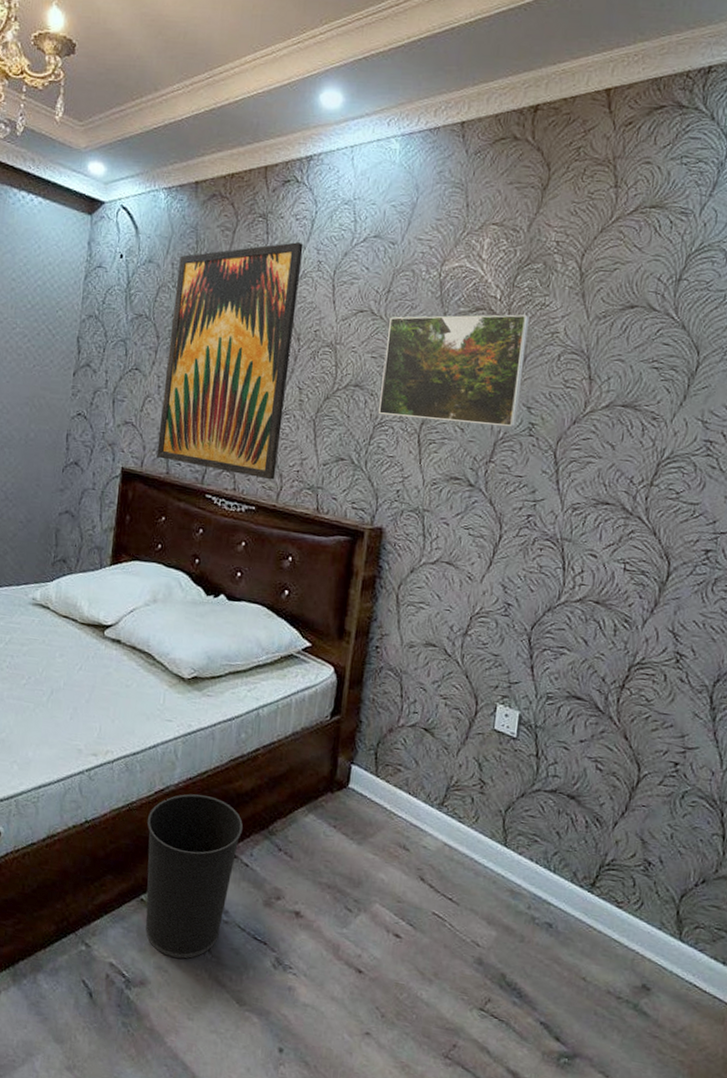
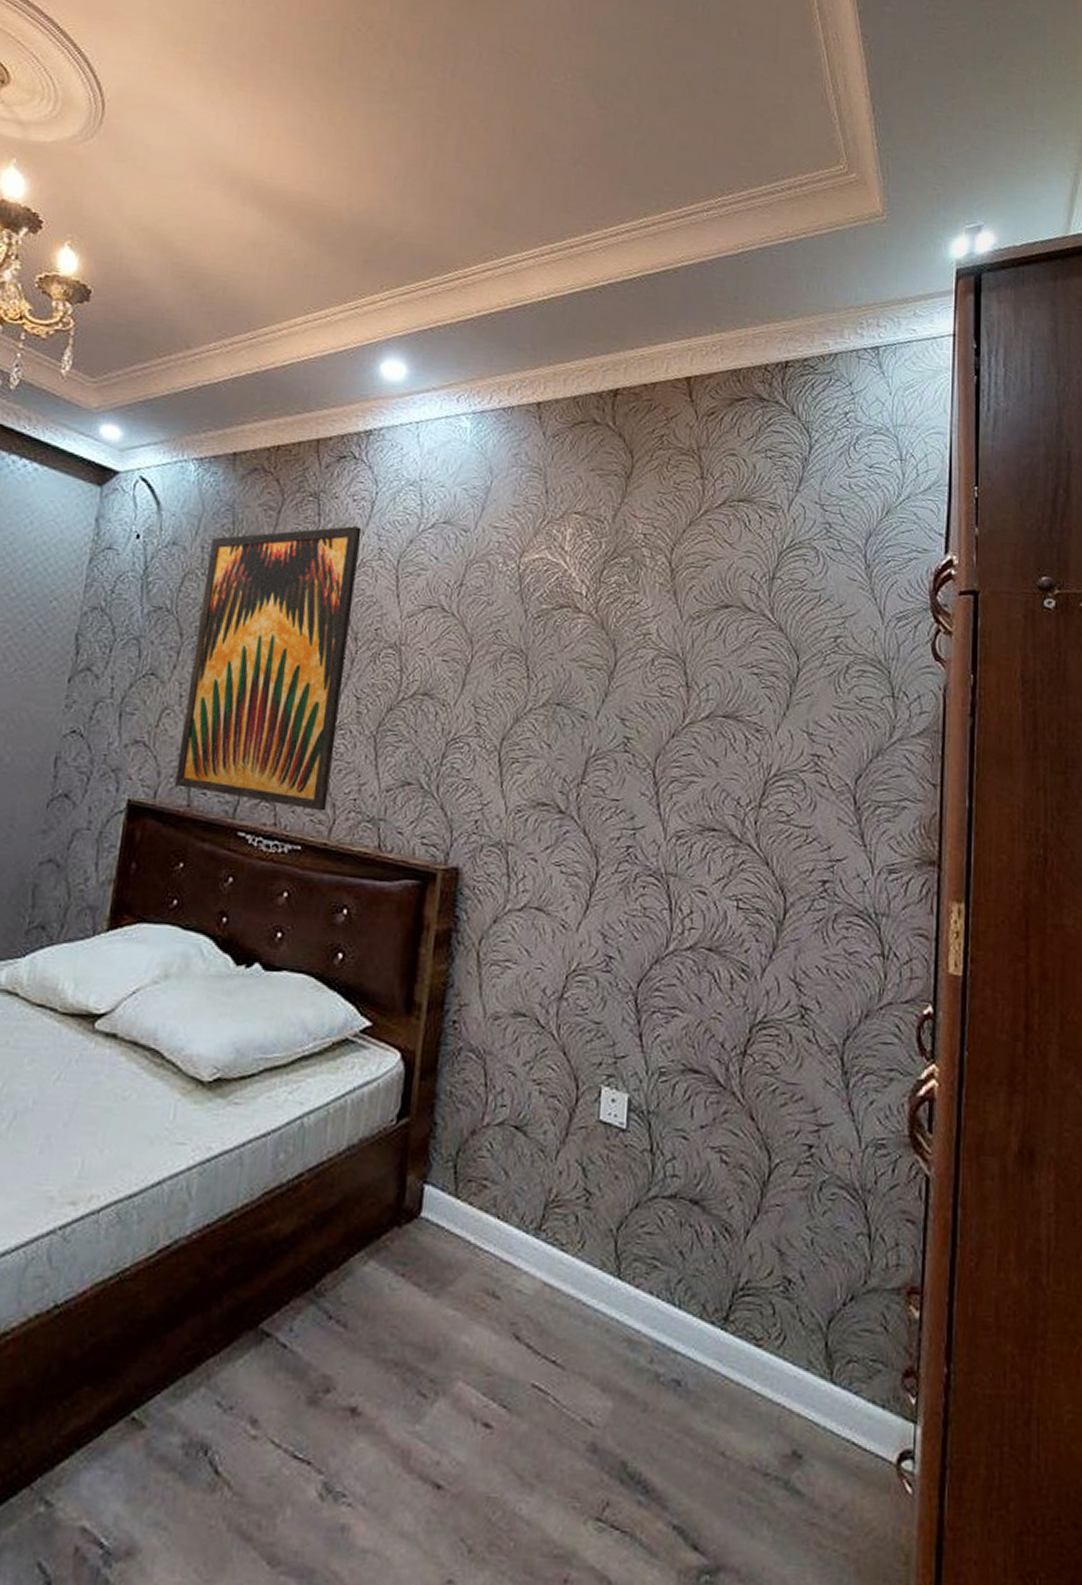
wastebasket: present [145,793,244,959] -> none [136,1247,281,1504]
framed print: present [377,314,530,428] -> none [450,613,619,743]

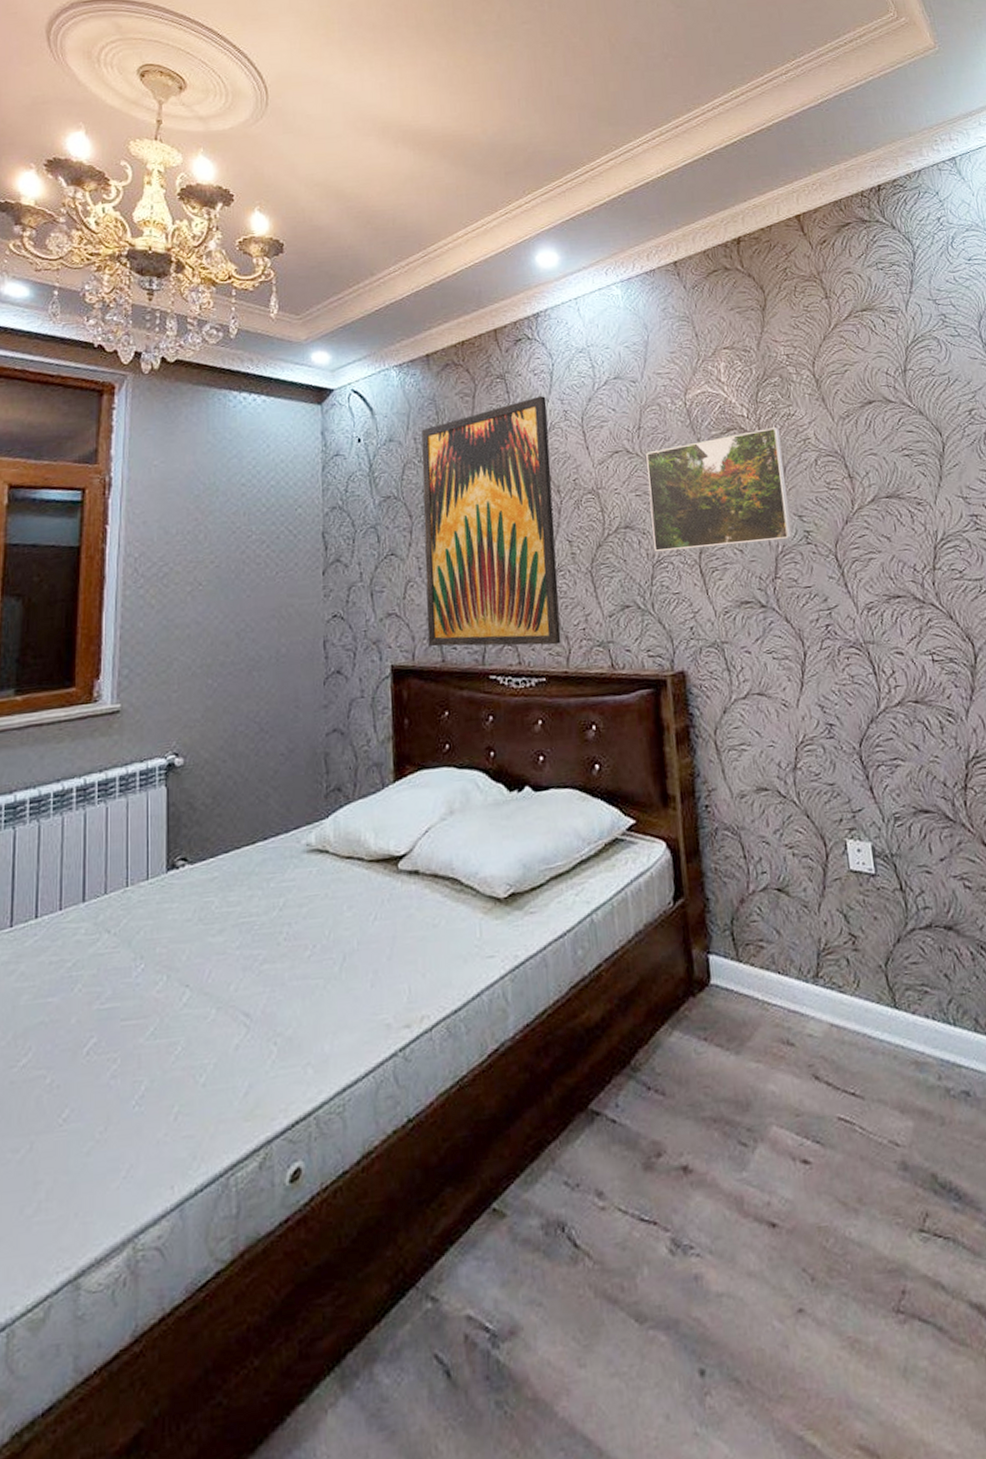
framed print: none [450,613,619,743] -> present [646,427,792,553]

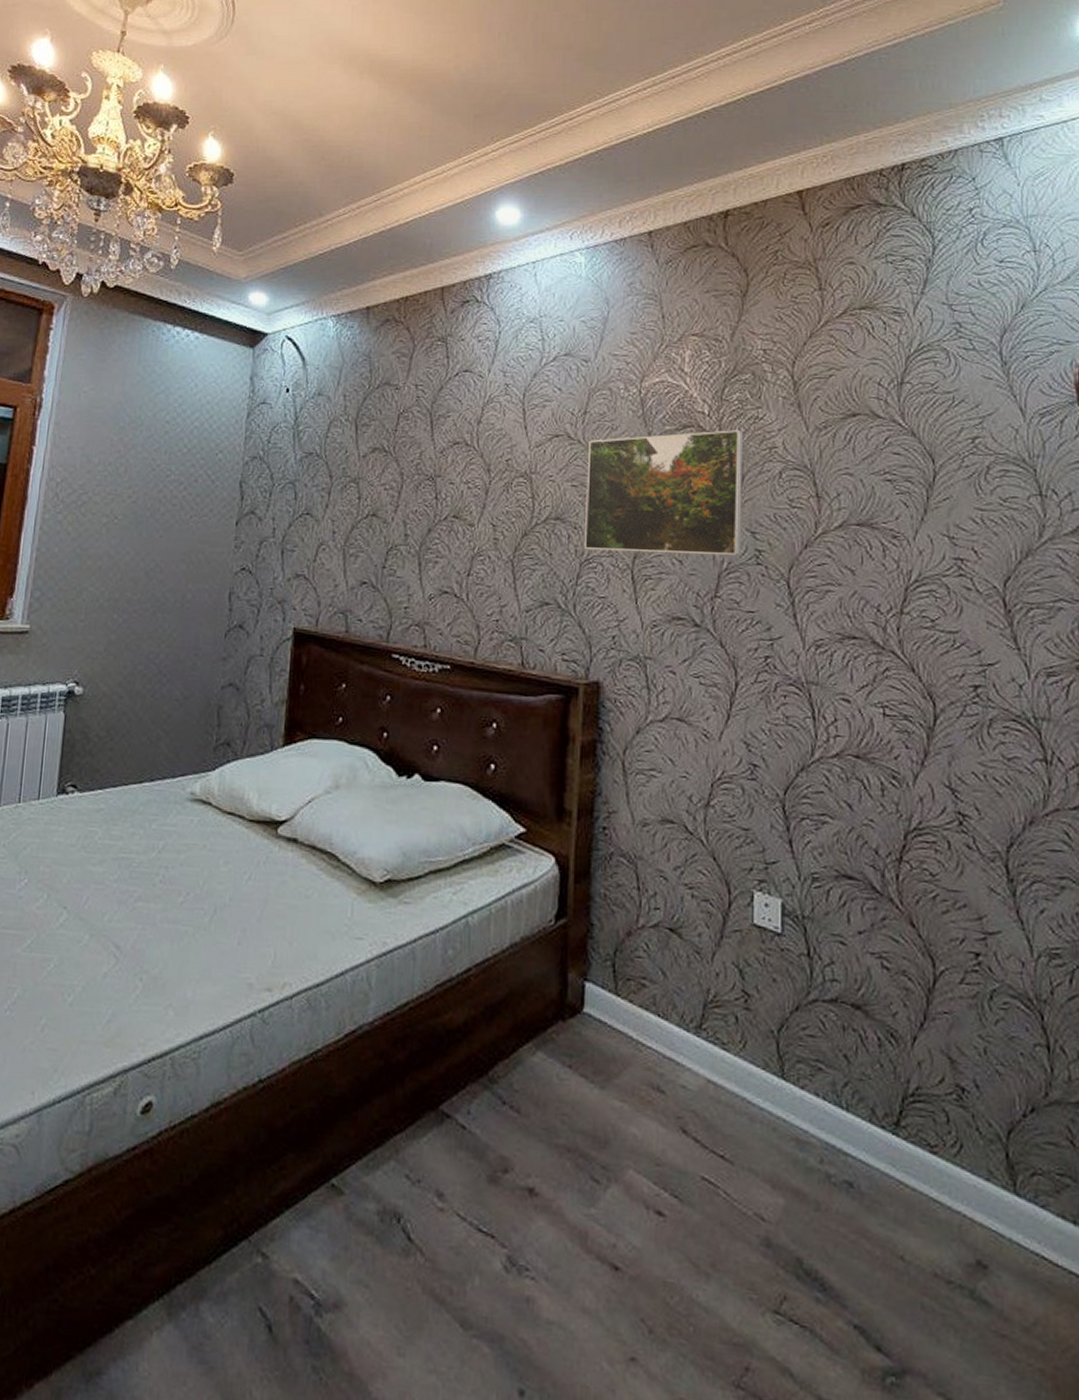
wall art: present [421,396,561,647] -> none [333,365,488,633]

